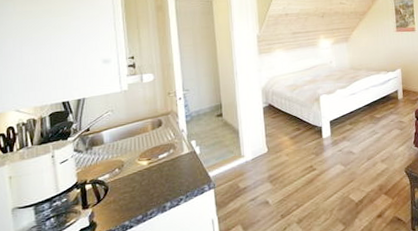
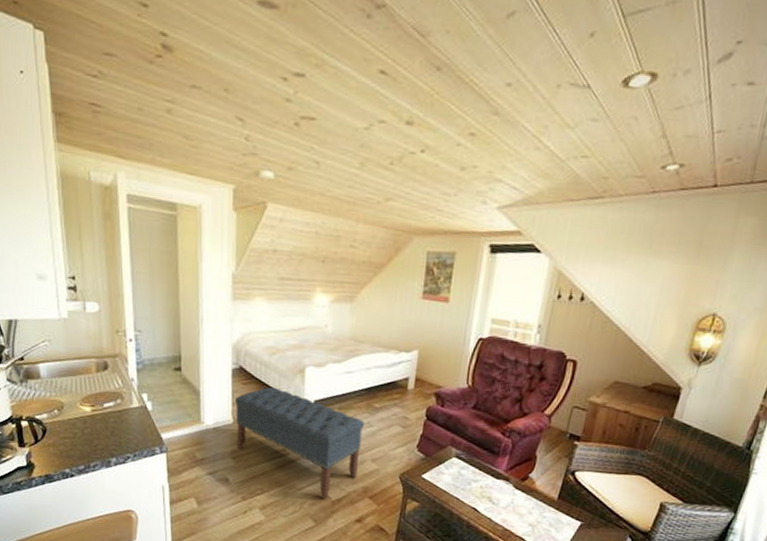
bench: none [268,116,372,203] -> present [235,386,364,500]

